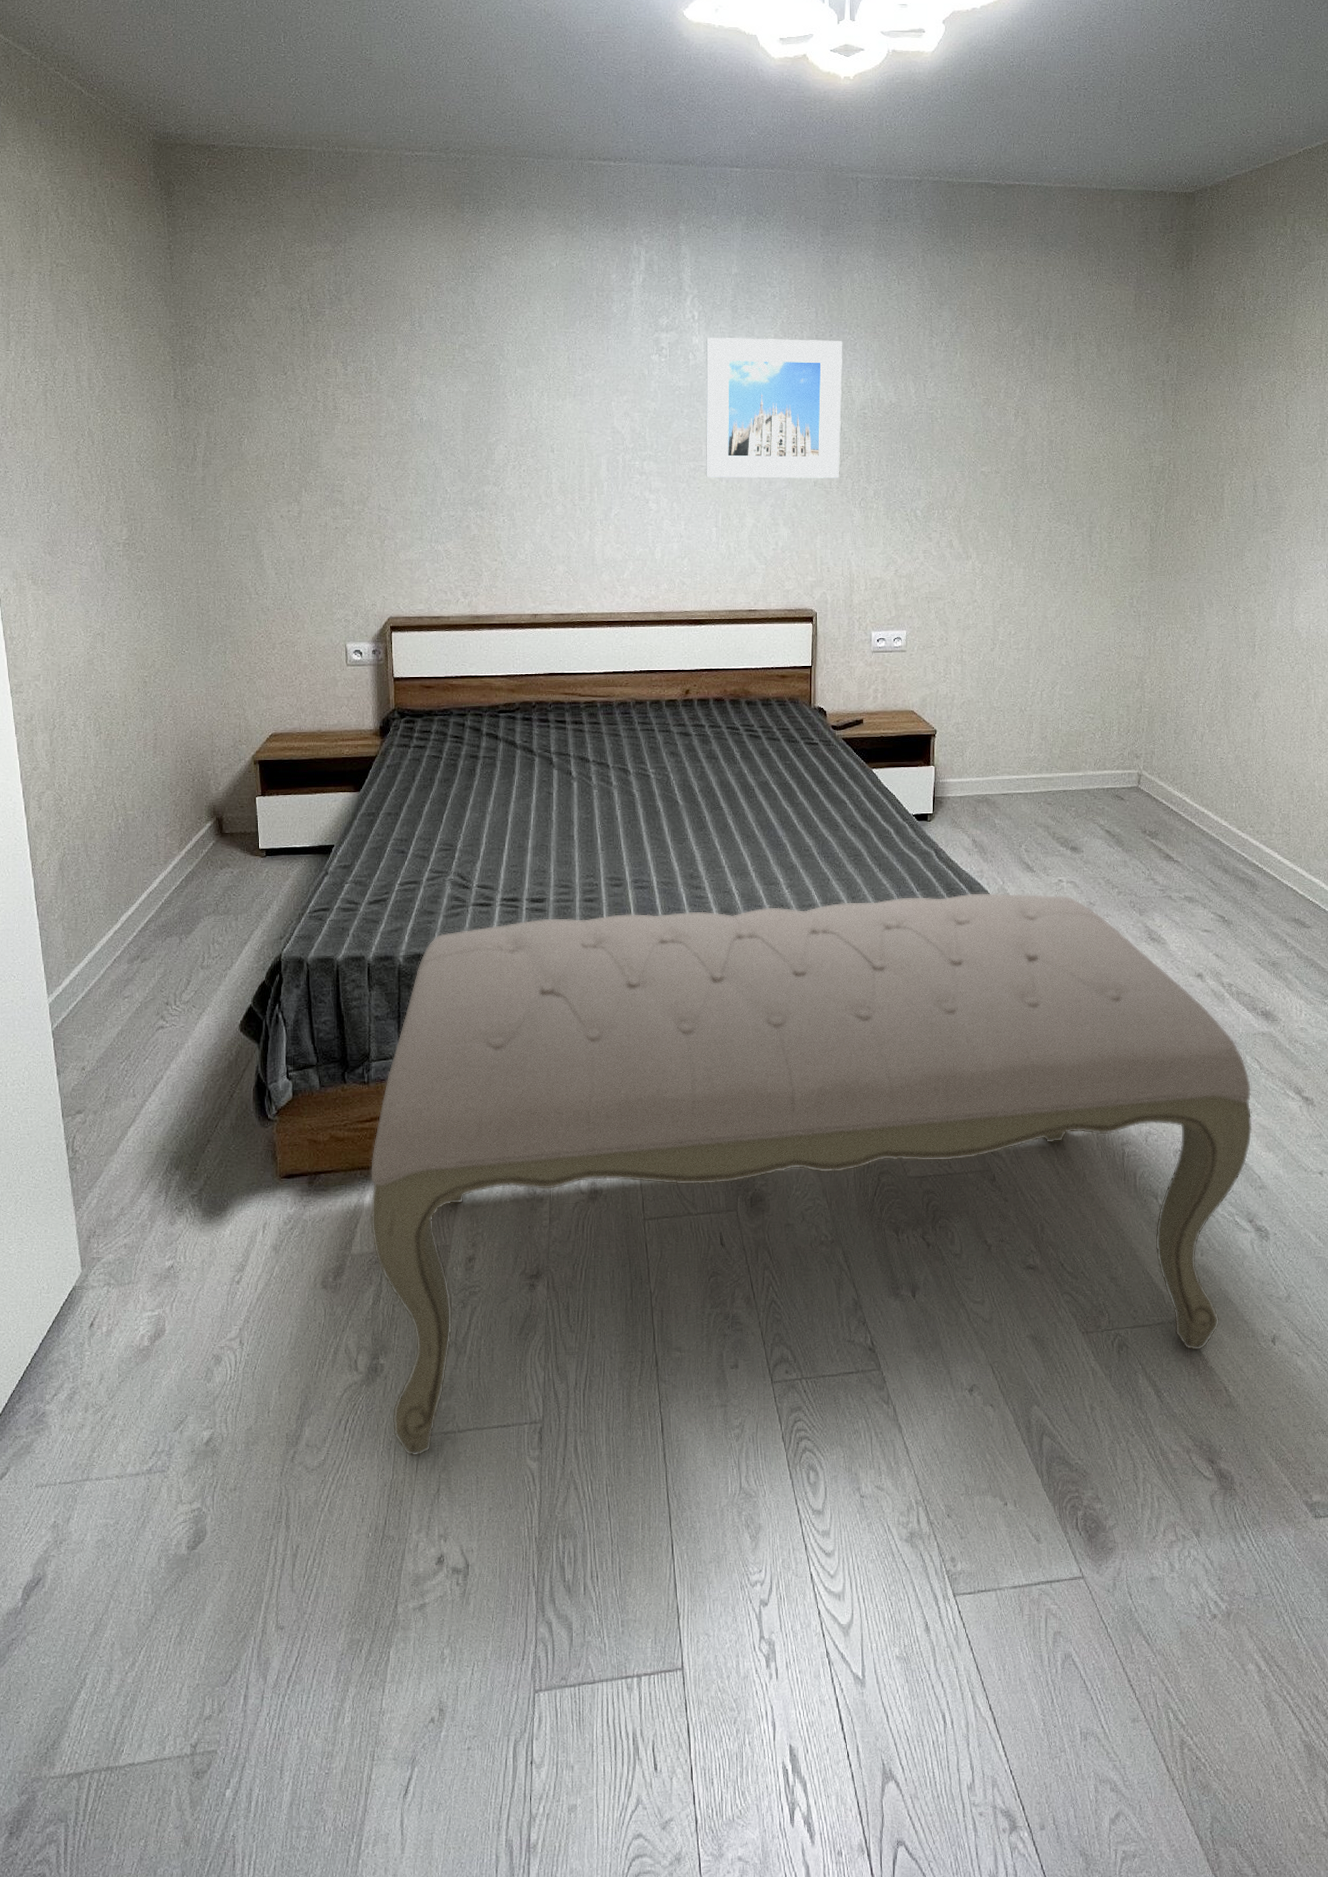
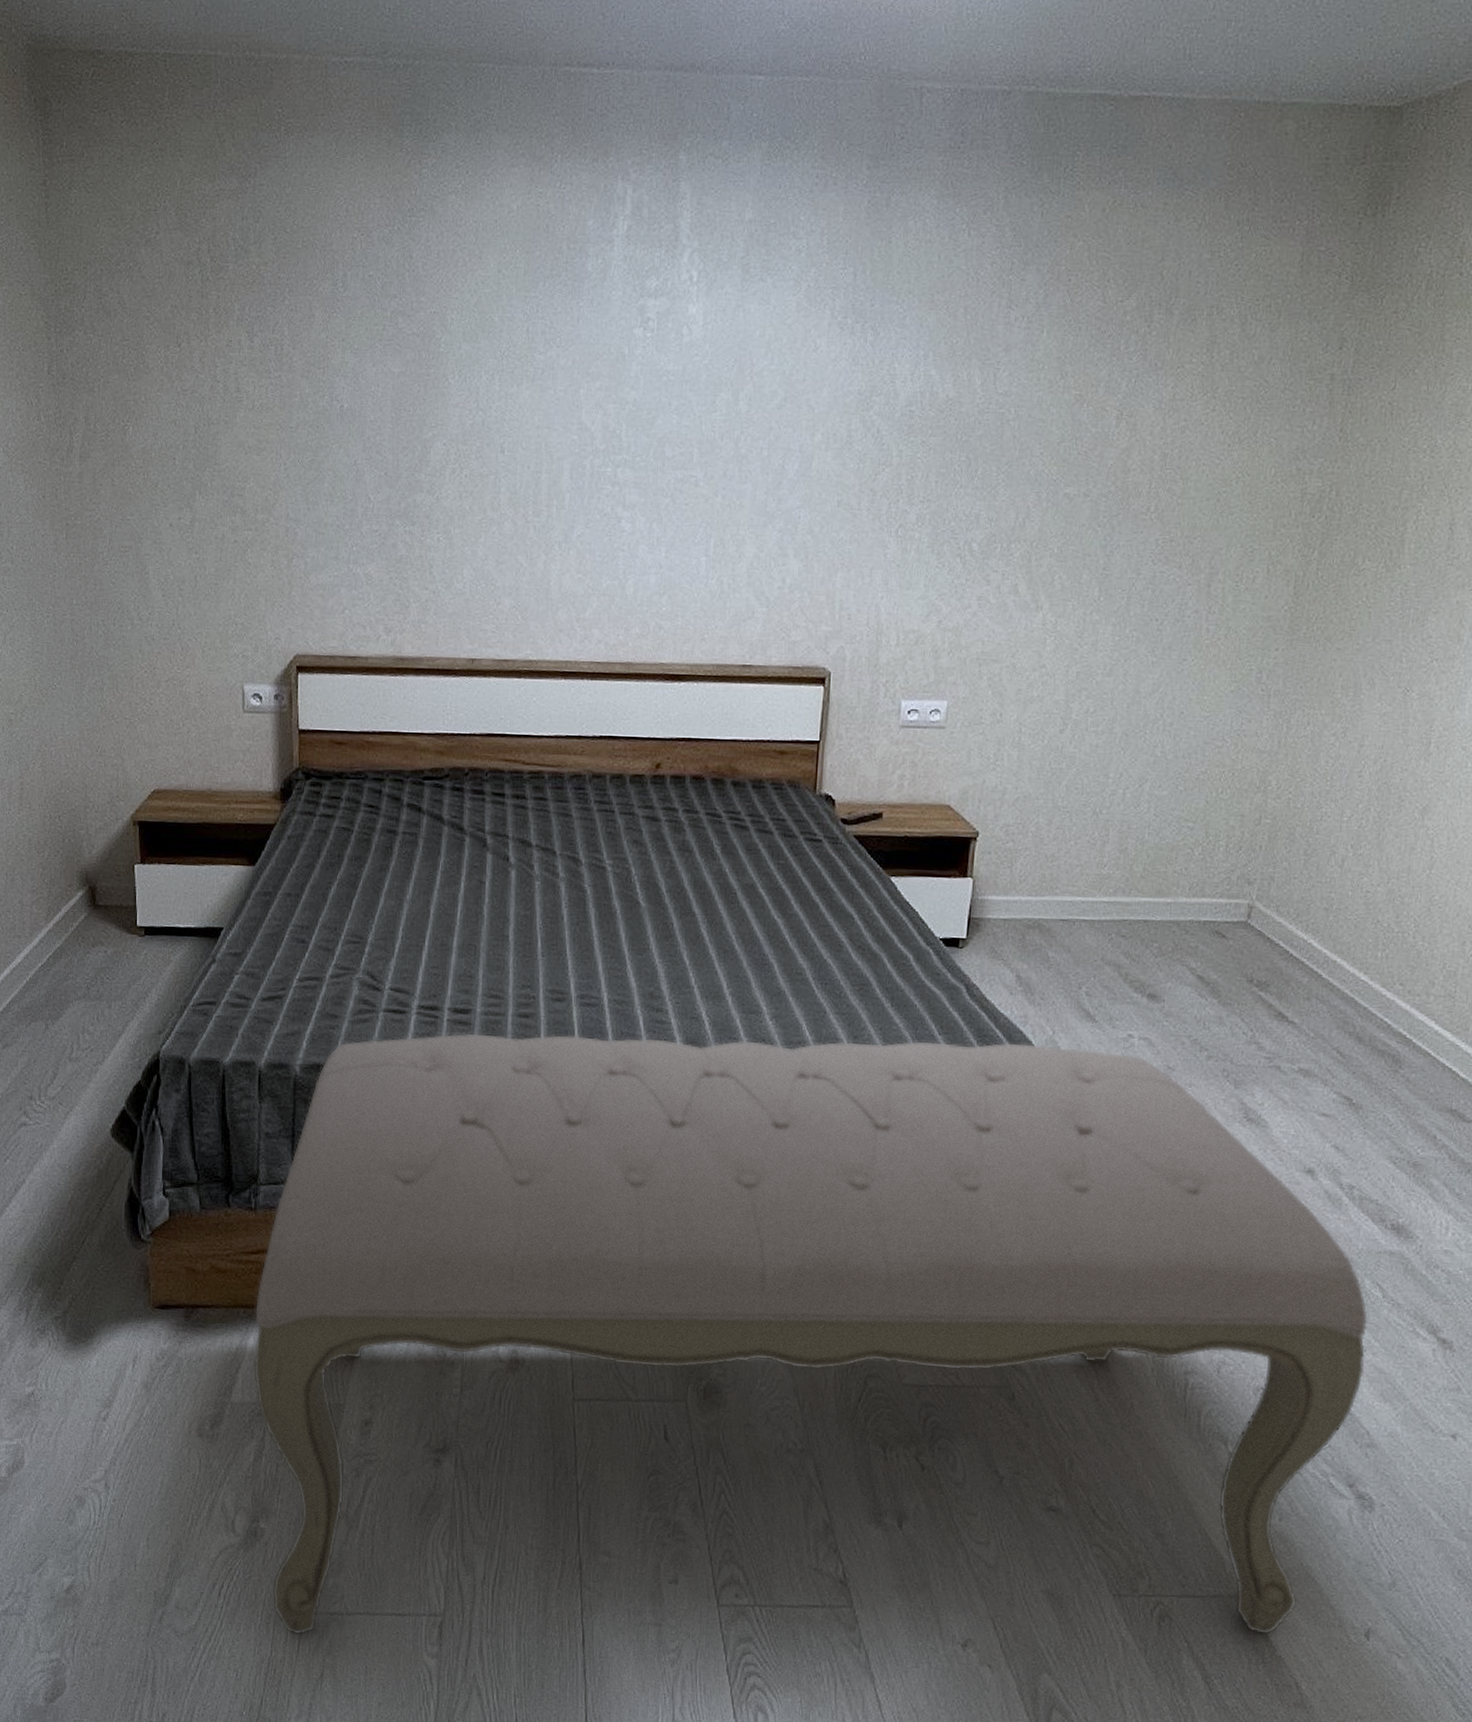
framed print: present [706,338,842,478] -> none [697,306,887,497]

